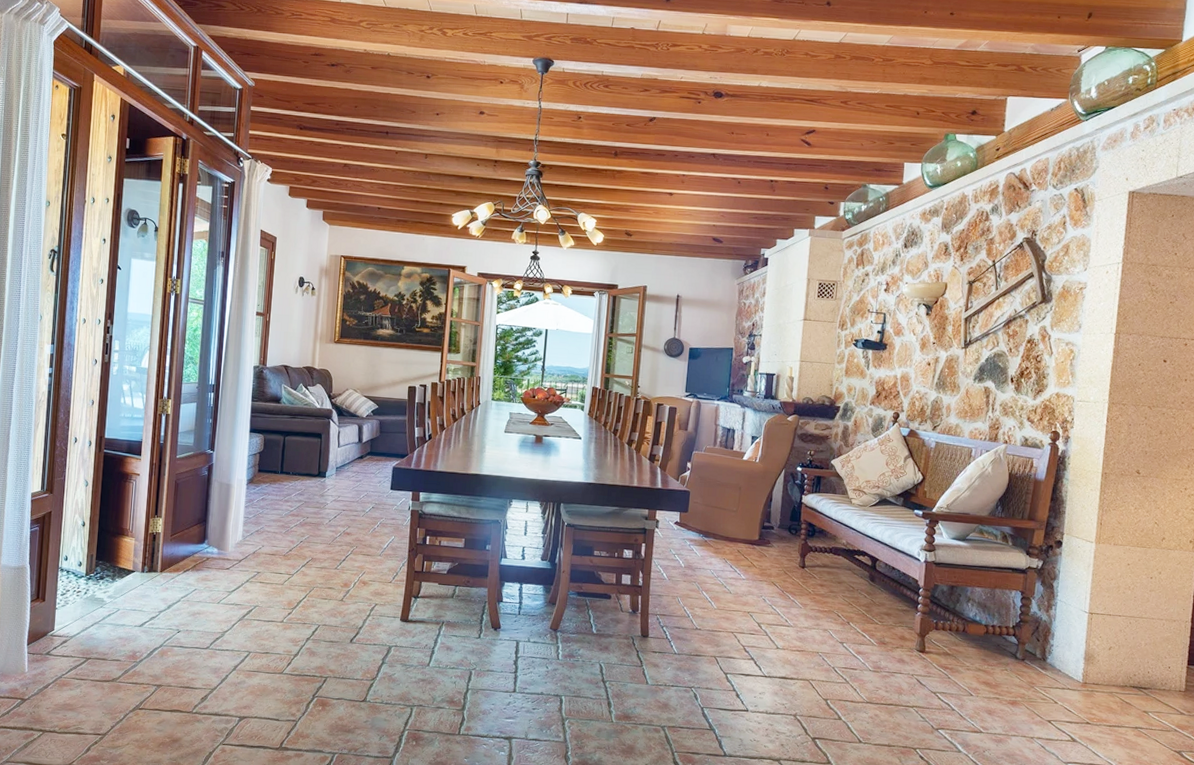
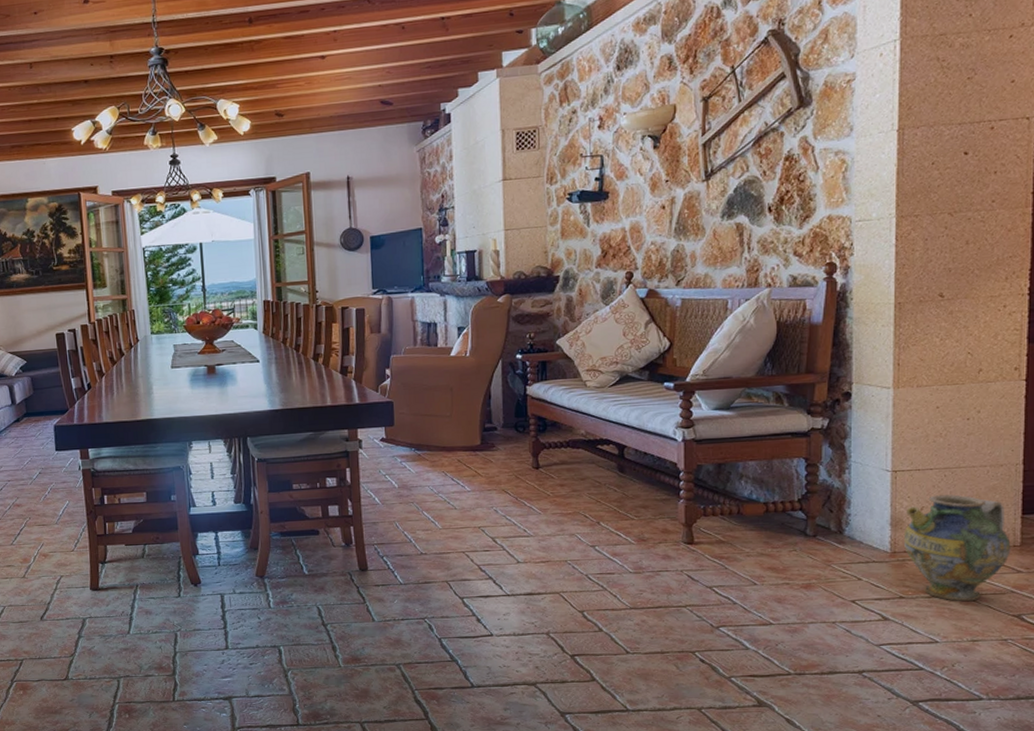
ceramic jug: none [1093,638,1177,734] -> present [903,494,1011,602]

